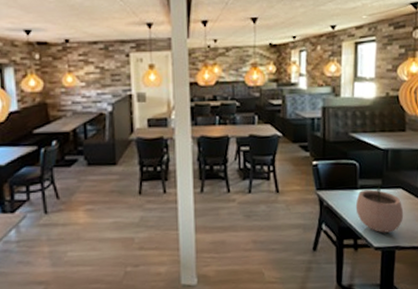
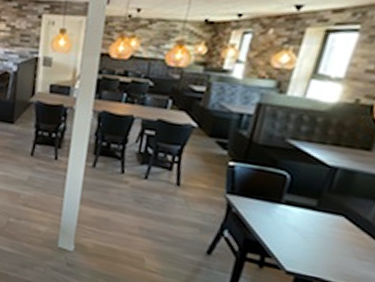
plant pot: present [355,182,404,233] -> none [272,203,339,261]

